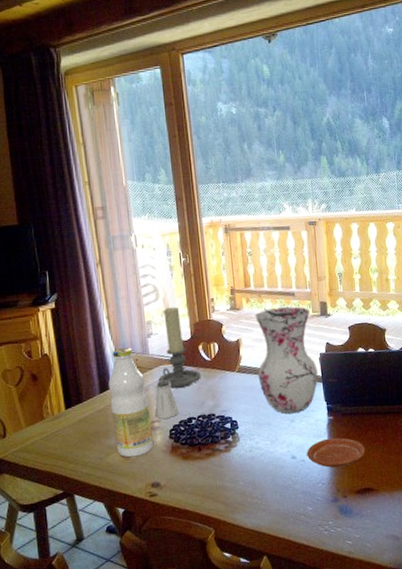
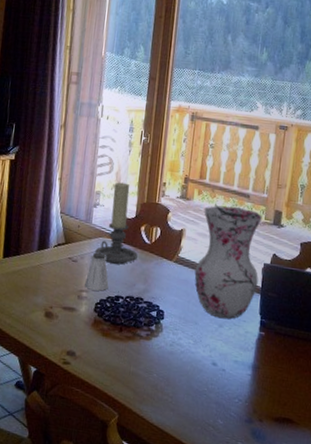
bottle: present [108,347,154,458] -> none [42,211,82,321]
plate: present [307,437,365,468] -> none [229,354,293,389]

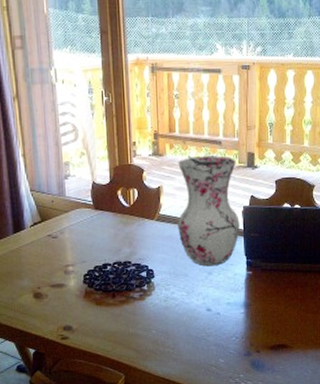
saltshaker: present [85,252,109,291] -> none [69,224,94,263]
candle holder: present [95,182,138,265] -> none [74,148,118,233]

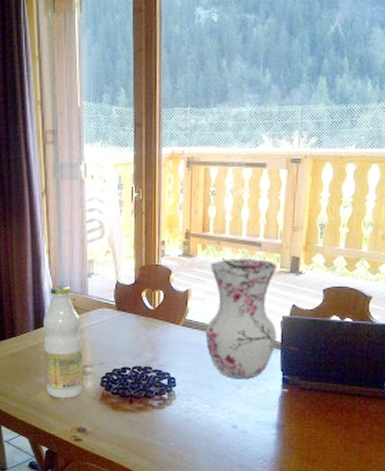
bottle: none [23,188,67,300] -> present [43,286,84,399]

